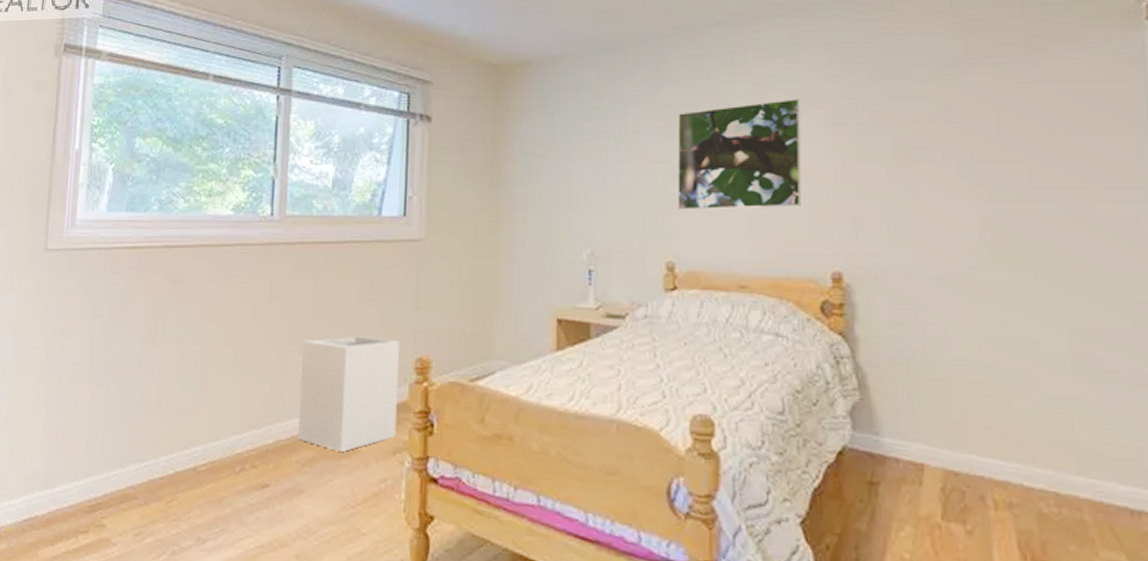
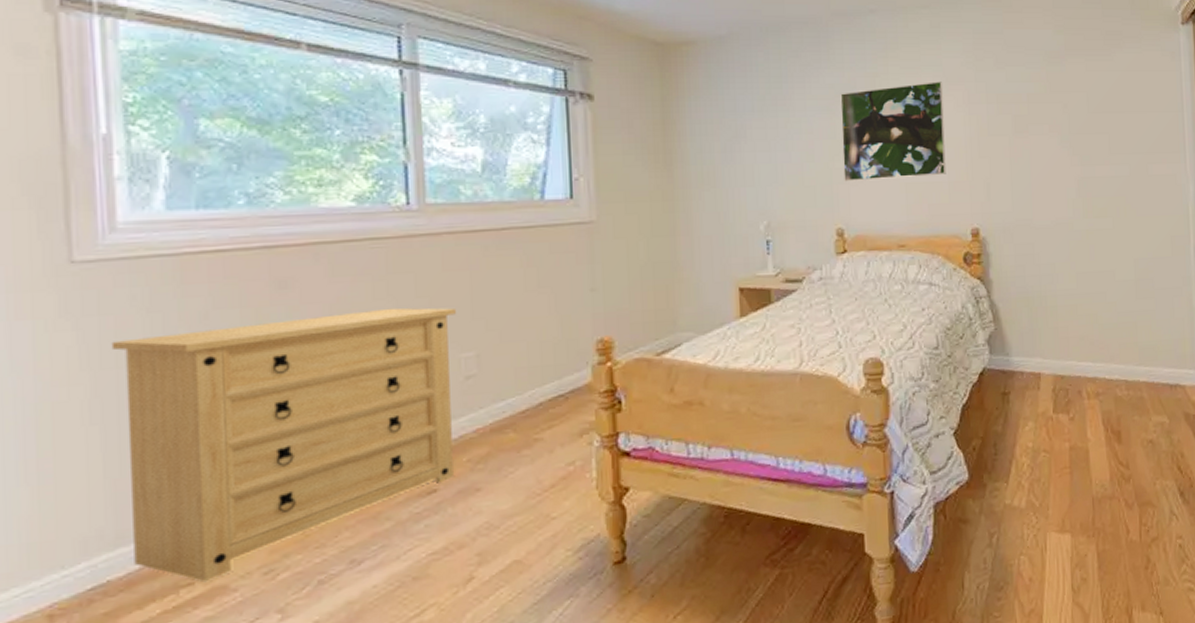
dresser: none [53,308,301,533] -> present [111,307,457,583]
laundry hamper: present [298,336,401,452] -> none [463,324,582,443]

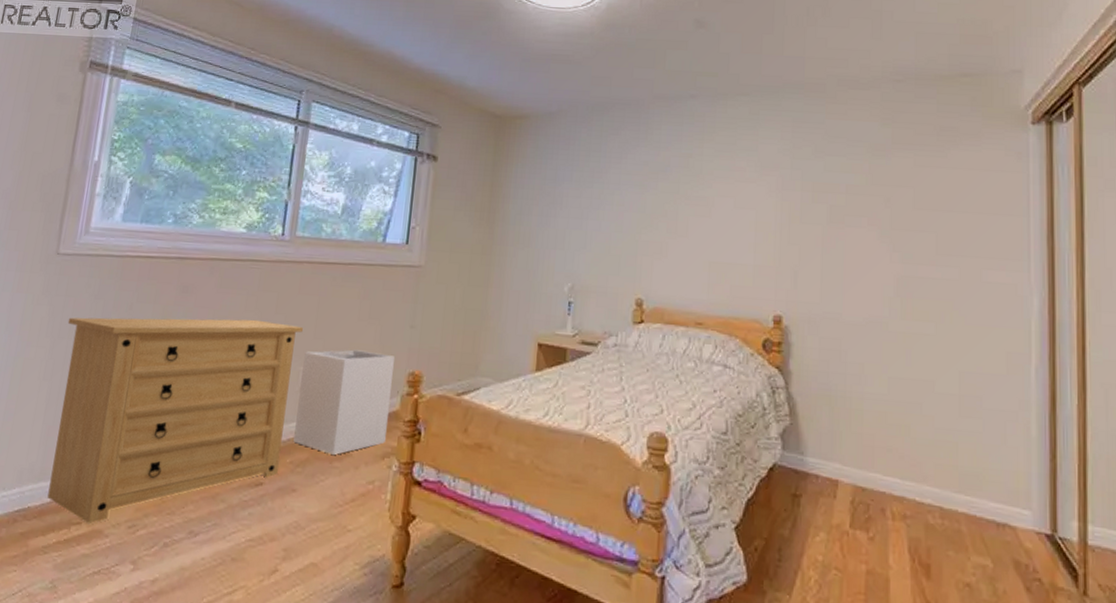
laundry hamper: none [463,324,582,443] -> present [293,349,396,455]
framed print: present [840,82,946,181] -> none [648,166,757,258]

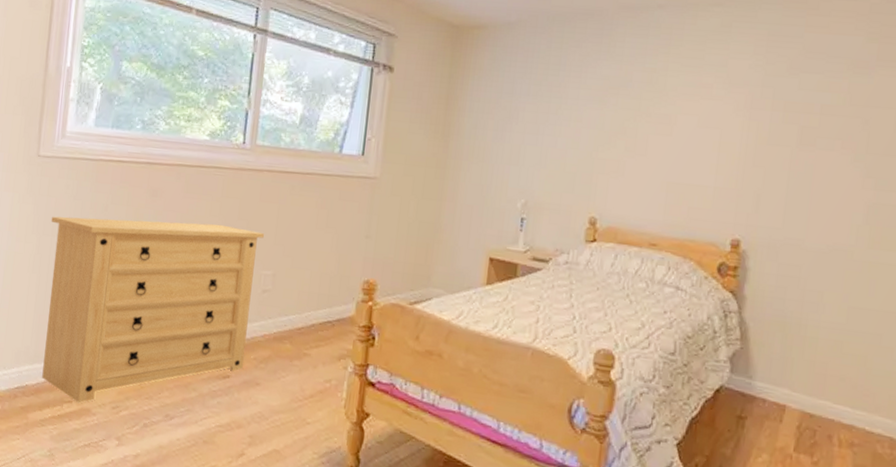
laundry hamper: present [293,349,396,455] -> none [257,256,351,354]

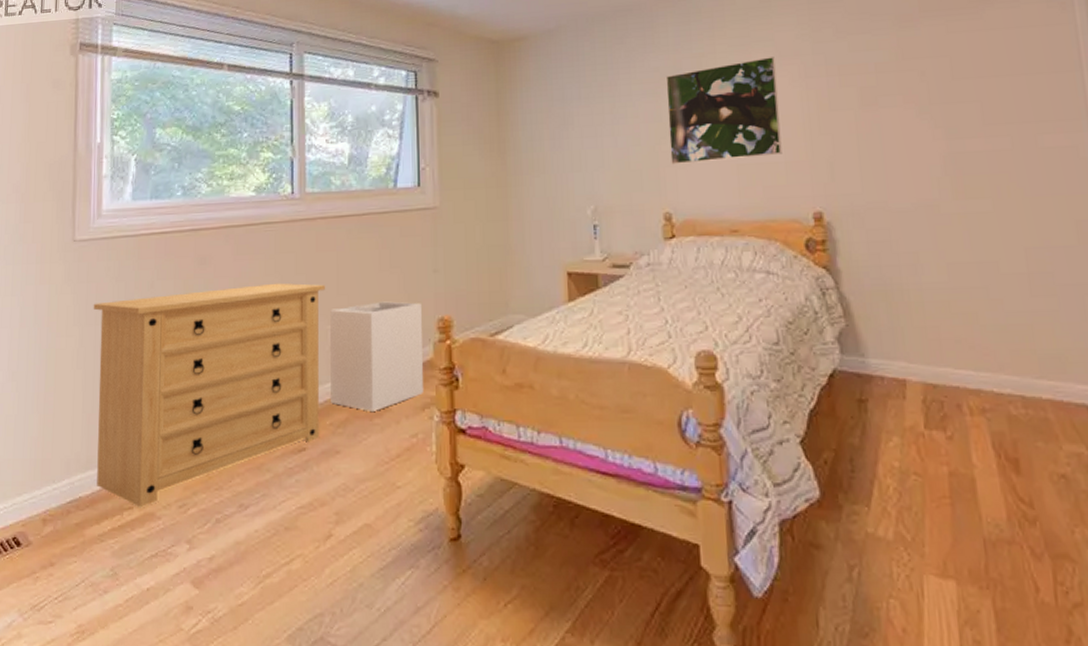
laundry hamper: none [257,256,351,354] -> present [330,301,424,411]
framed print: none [605,82,725,179] -> present [665,57,782,165]

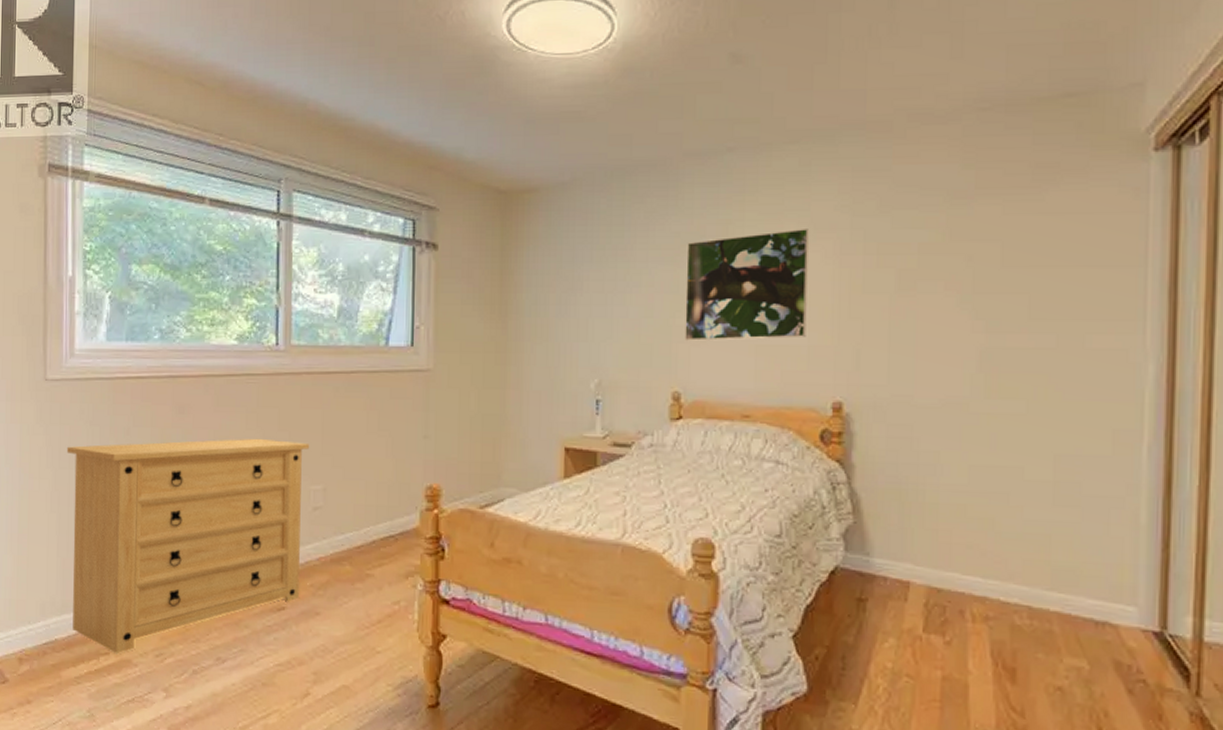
laundry hamper: present [330,301,424,411] -> none [312,465,411,576]

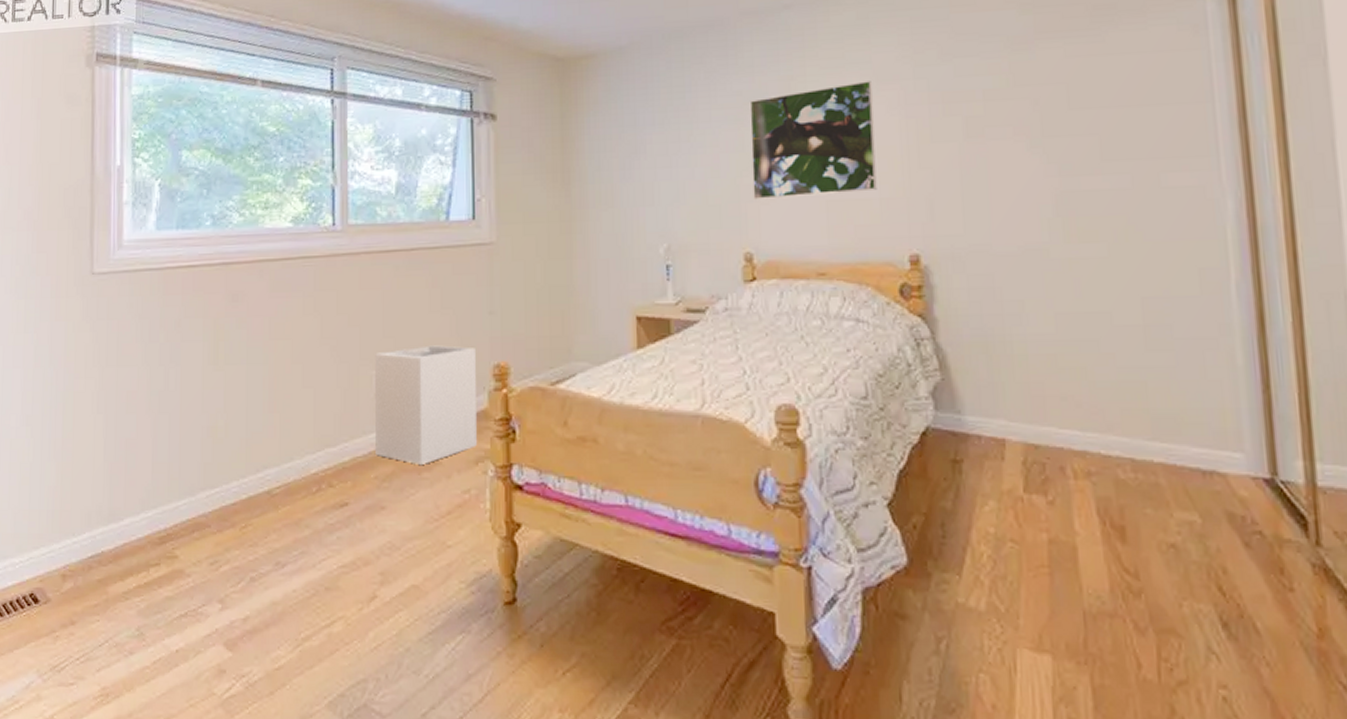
dresser: present [66,438,310,654] -> none [114,323,371,565]
laundry hamper: none [312,465,411,576] -> present [375,345,478,464]

